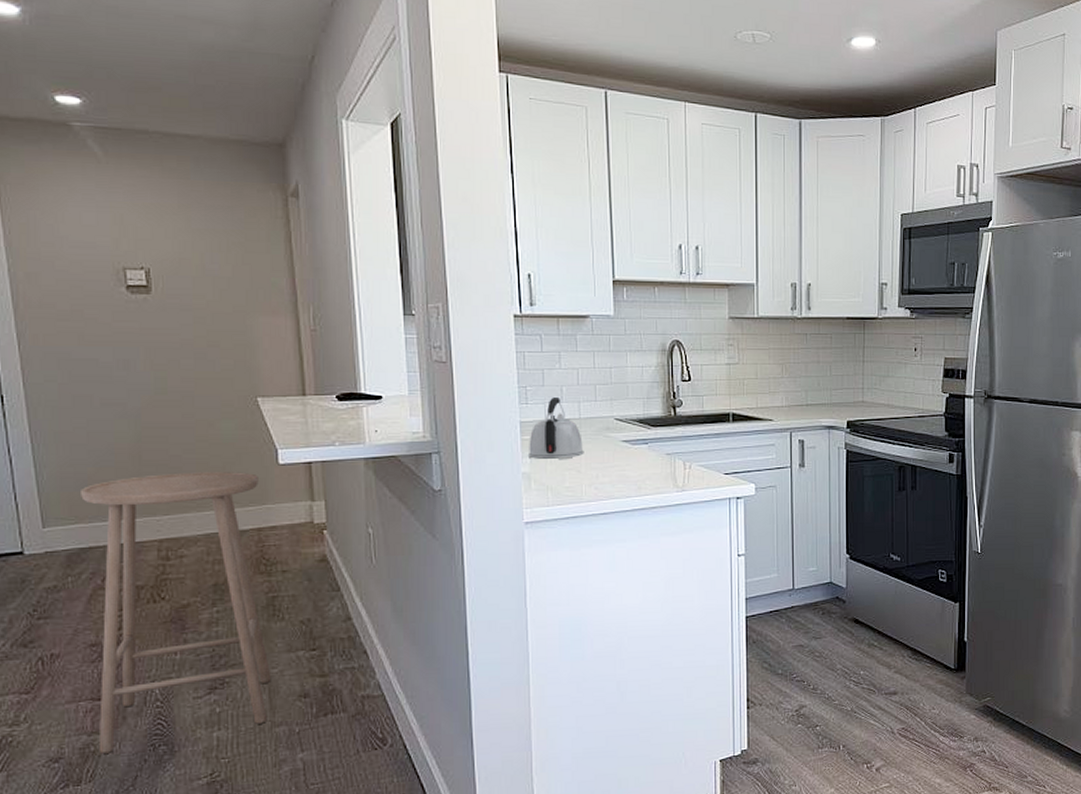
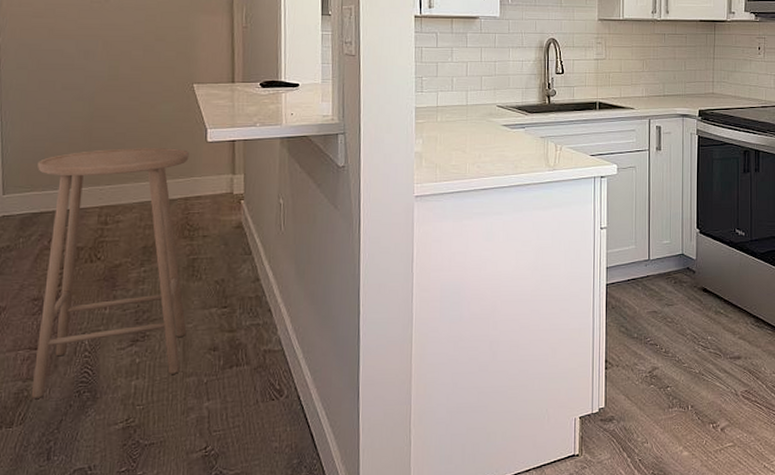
kettle: present [529,398,584,460] -> none [421,87,469,141]

